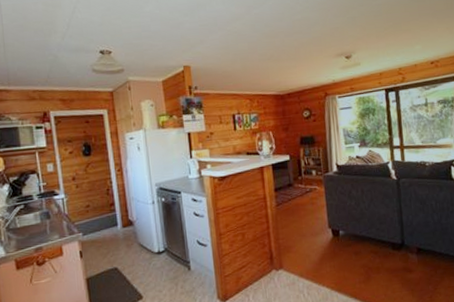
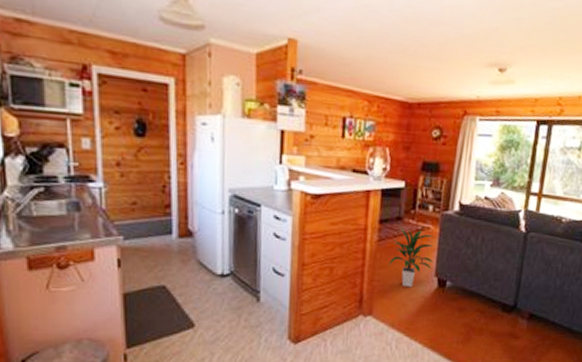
indoor plant: none [288,192,325,241] -> present [388,228,434,288]

